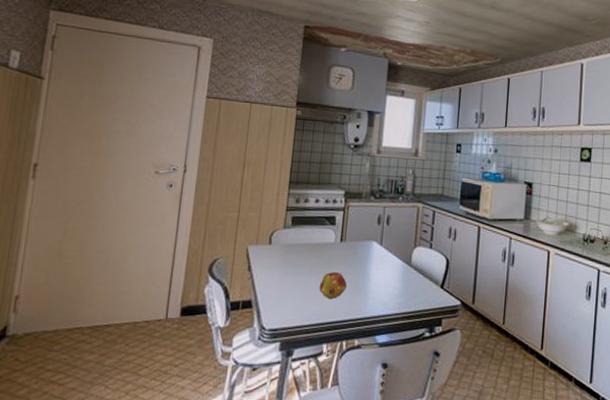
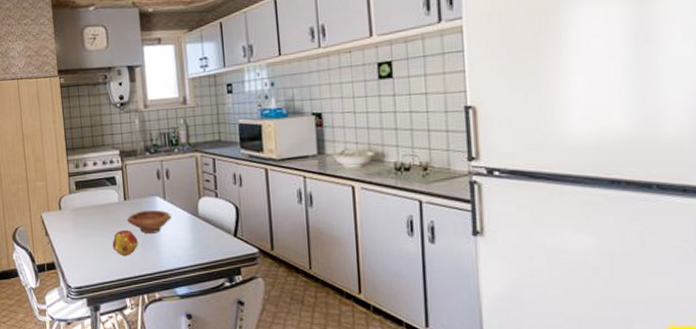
bowl: none [340,253,385,279] -> present [127,210,171,235]

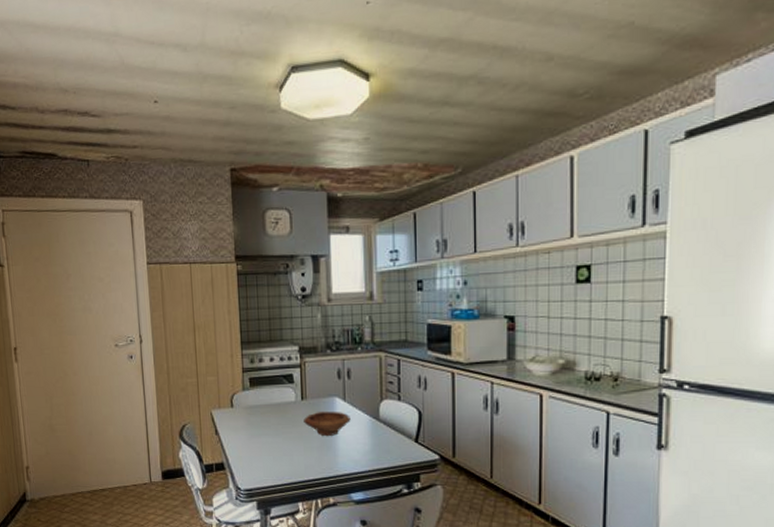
fruit: present [112,229,138,257] -> none [286,430,314,459]

